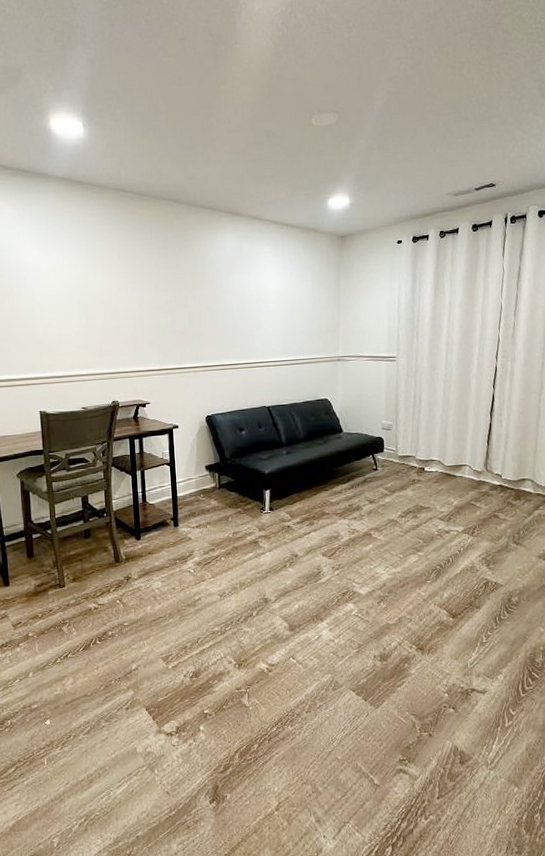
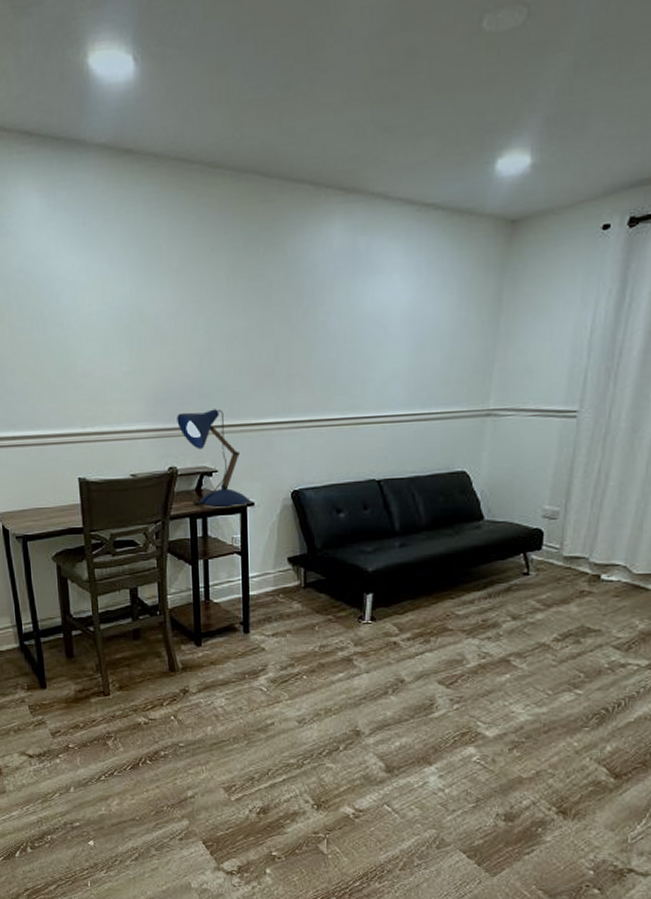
desk lamp: none [118,358,175,430] -> present [177,409,250,507]

